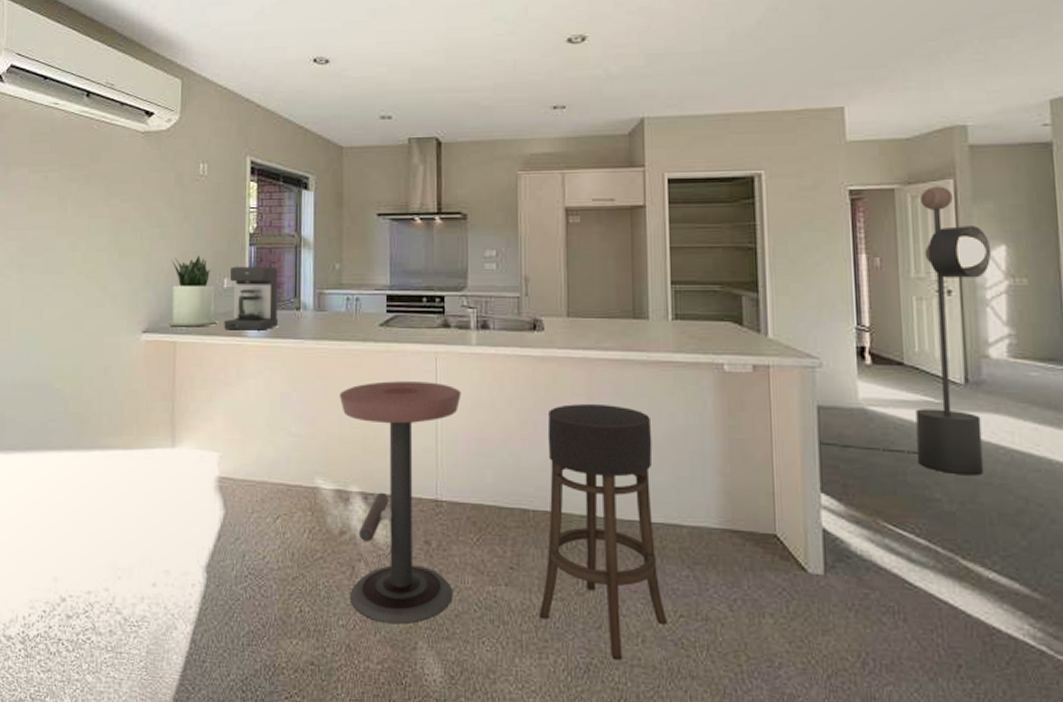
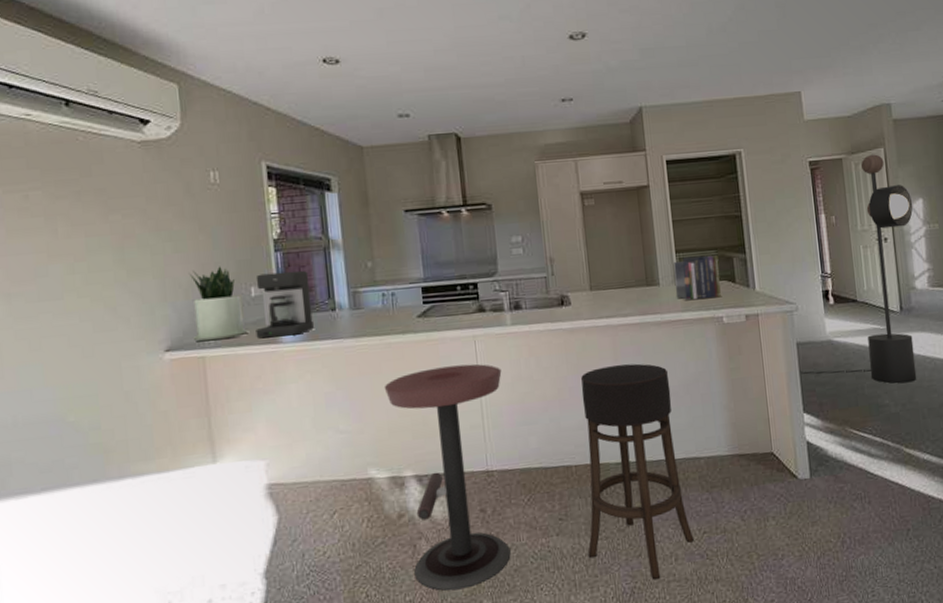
books: none [667,290,724,341] -> present [674,255,721,301]

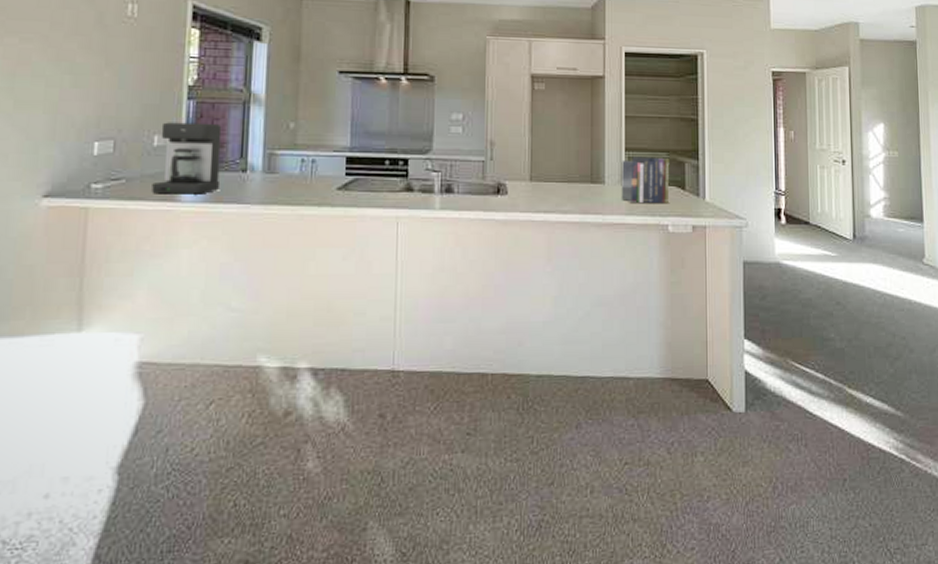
planter: present [188,266,248,342] -> none [77,108,143,191]
bar stool: present [384,363,511,591] -> none [288,248,423,507]
bar stool: present [581,363,694,580] -> none [494,265,613,514]
floor lamp: present [801,154,917,384] -> none [745,72,874,317]

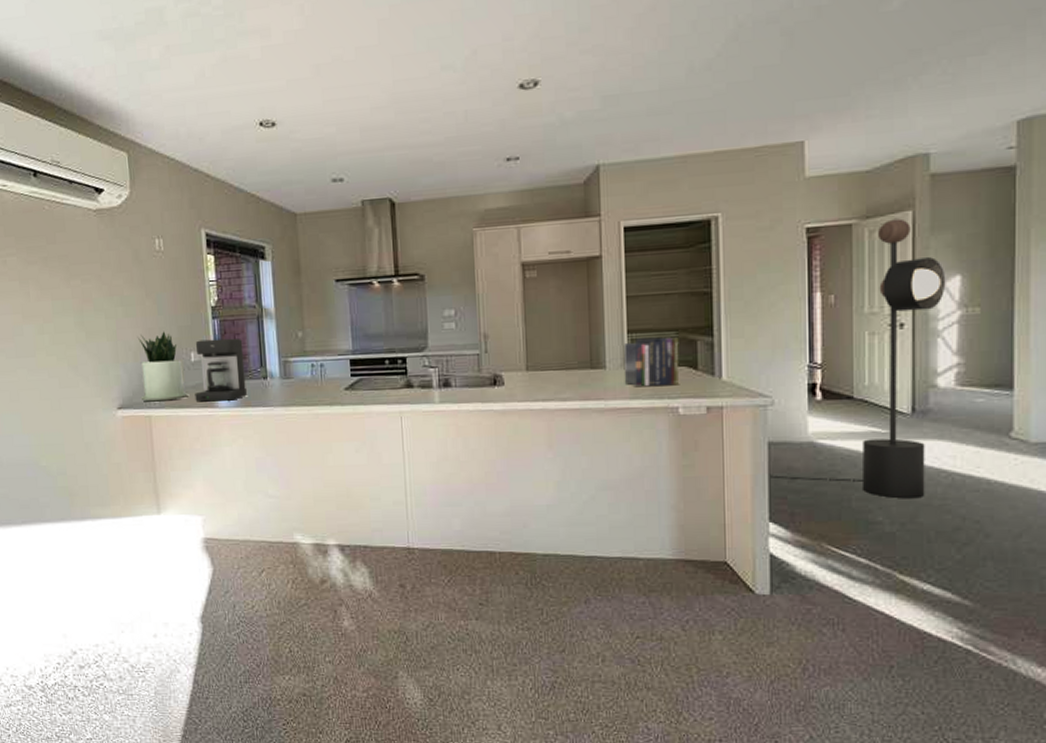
planter: none [77,108,143,191] -> present [137,331,188,402]
floor lamp: none [745,72,874,317] -> present [770,218,946,499]

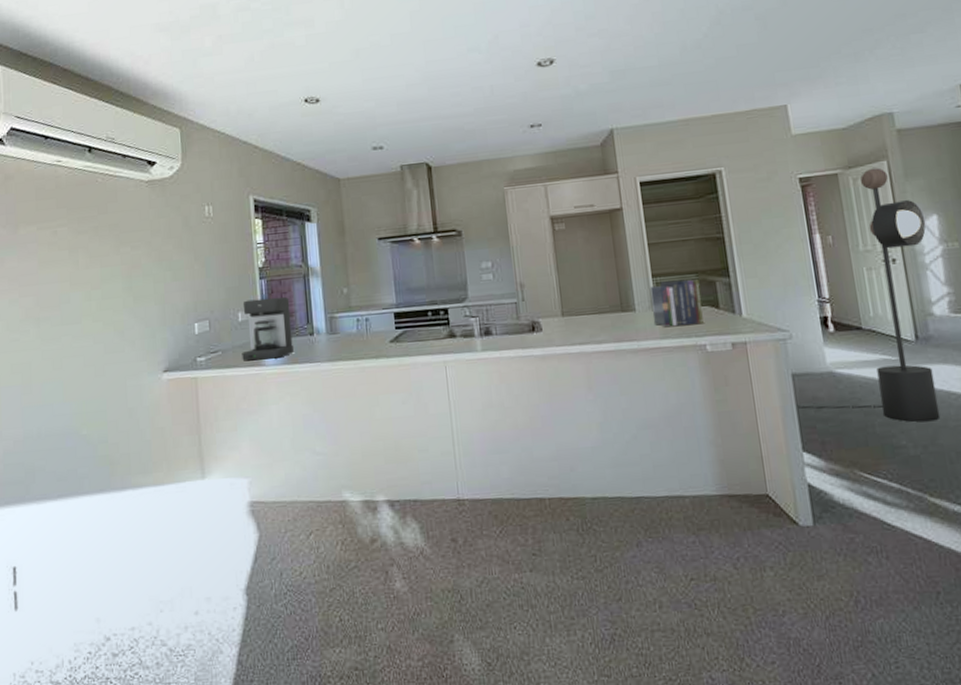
planter: present [137,331,188,402] -> none [185,293,235,364]

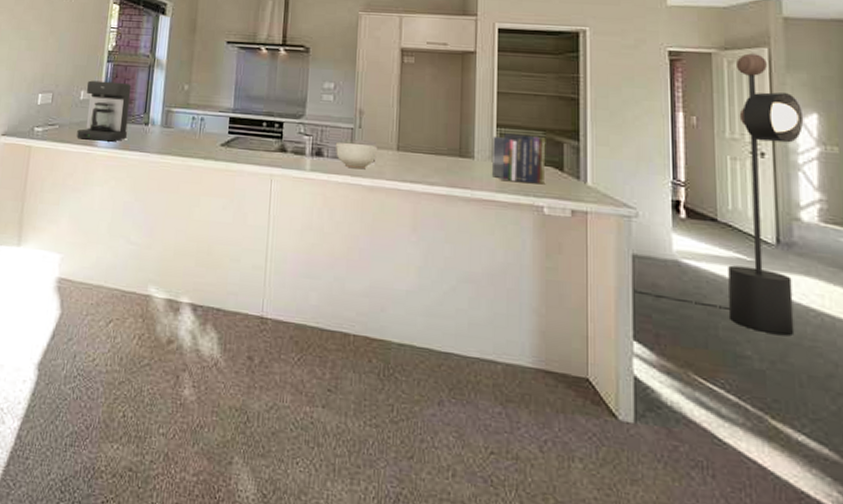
bowl: none [501,315,544,341] -> present [335,141,378,169]

